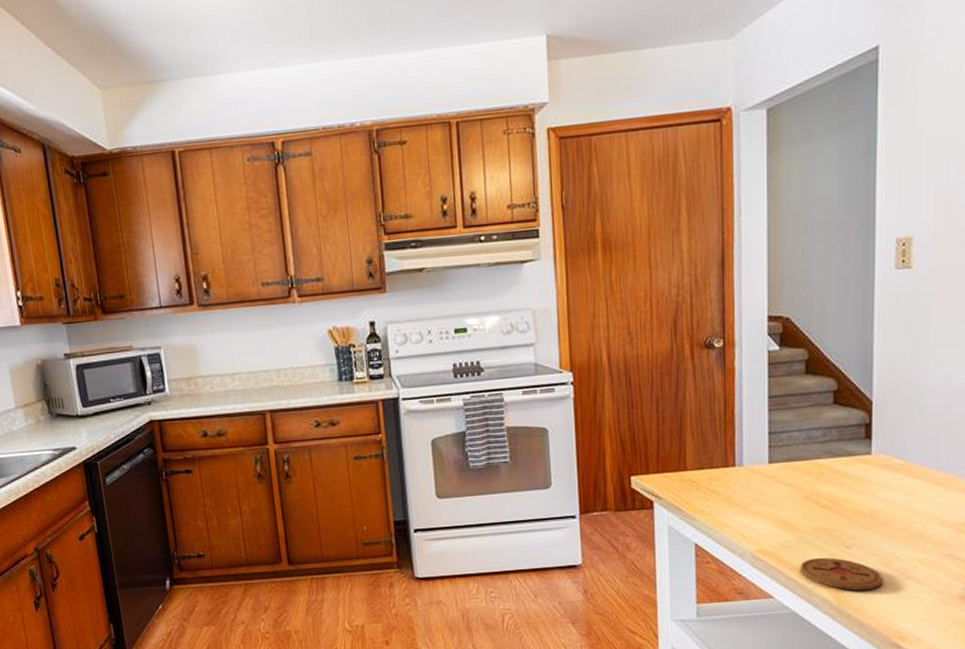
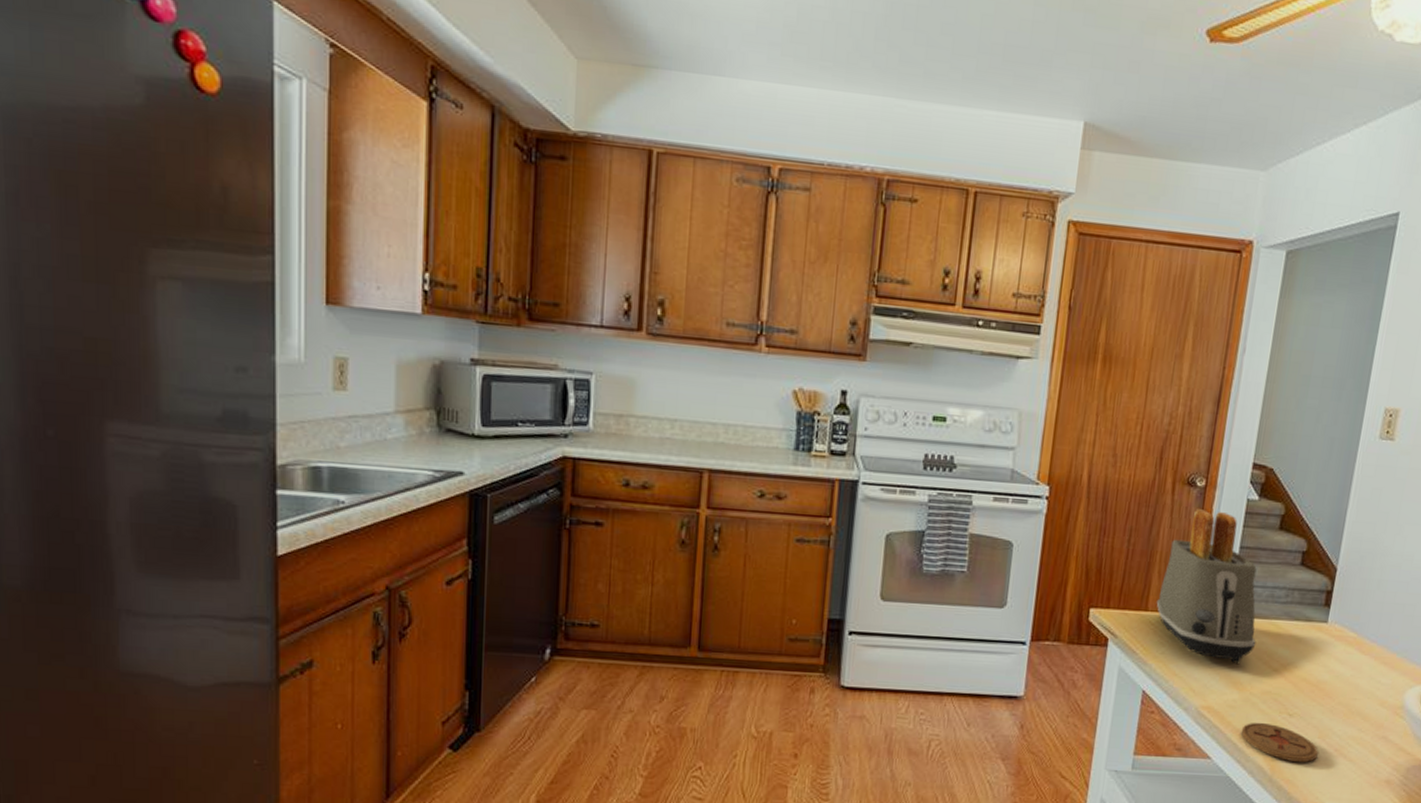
toaster: none [694,367,801,506] -> present [1156,509,1257,664]

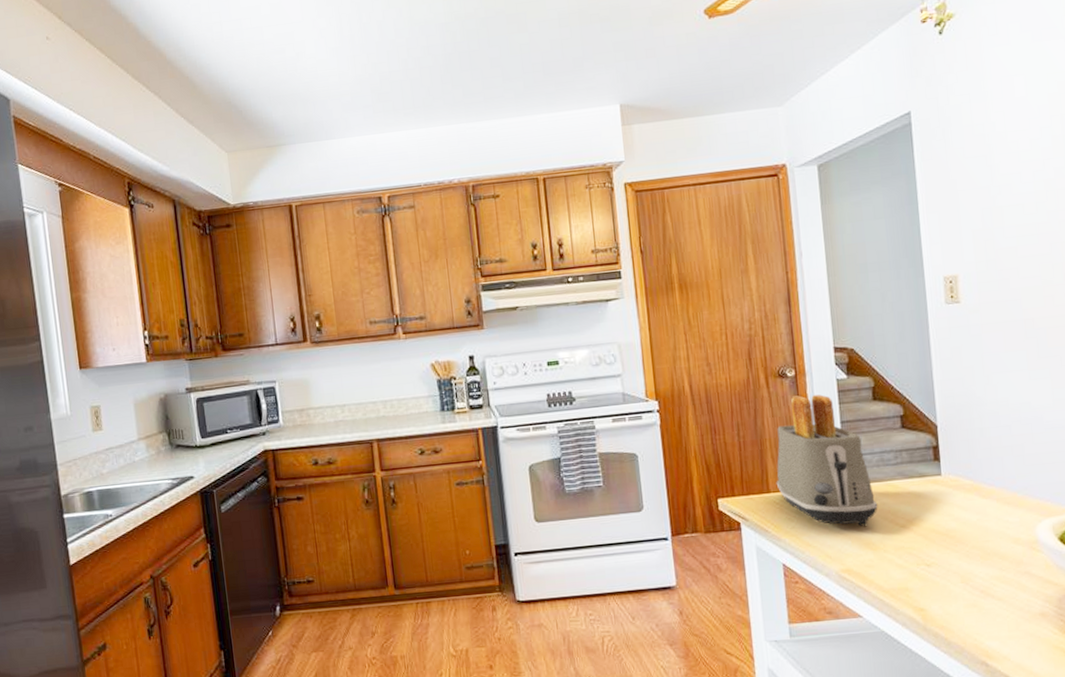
coaster: present [1241,722,1319,763] -> none [884,576,965,609]

